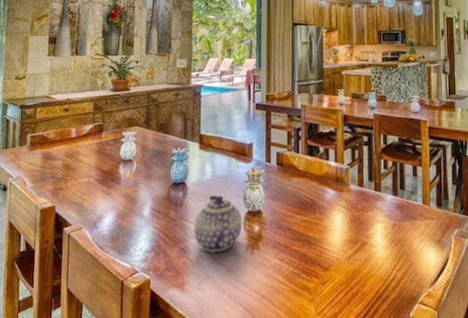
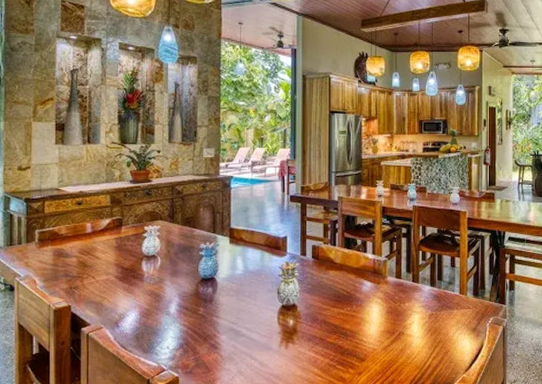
teapot: present [194,194,242,253] -> none [225,289,276,348]

